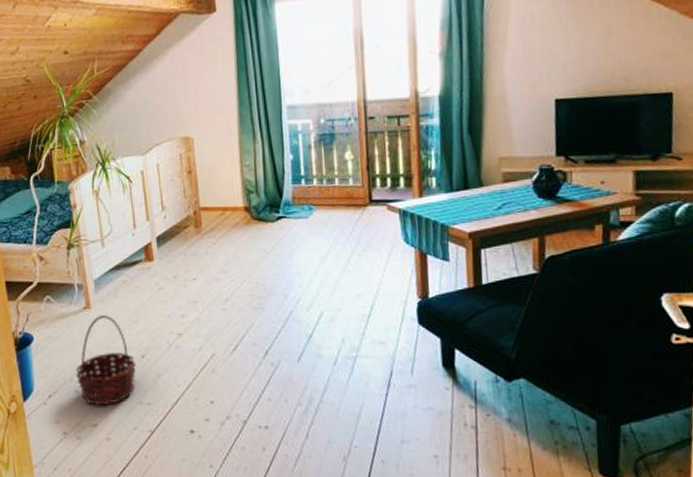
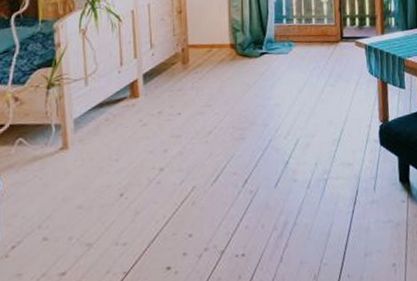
basket: present [75,314,137,406] -> none [45,154,114,252]

